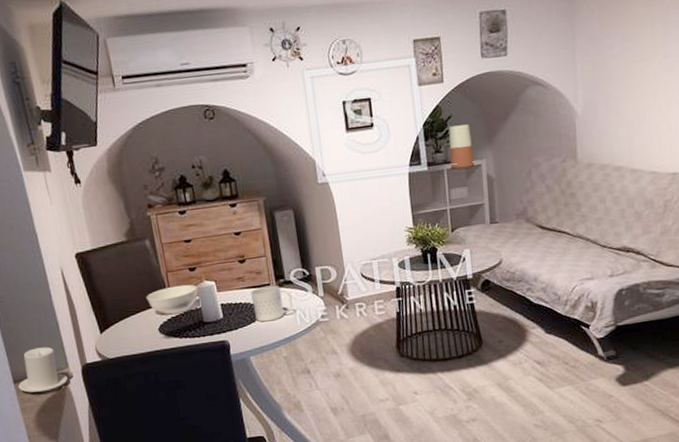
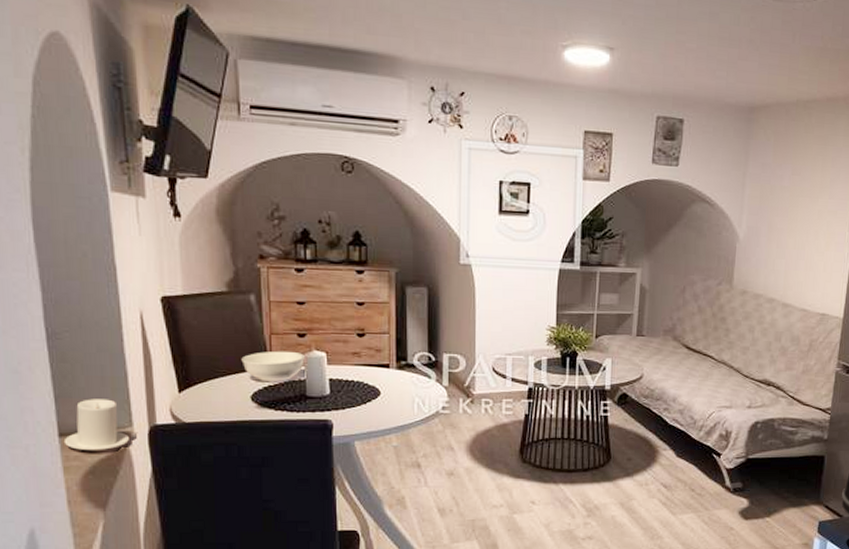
mug: present [251,285,293,322] -> none [366,366,412,405]
vase: present [448,124,475,170] -> none [605,228,630,275]

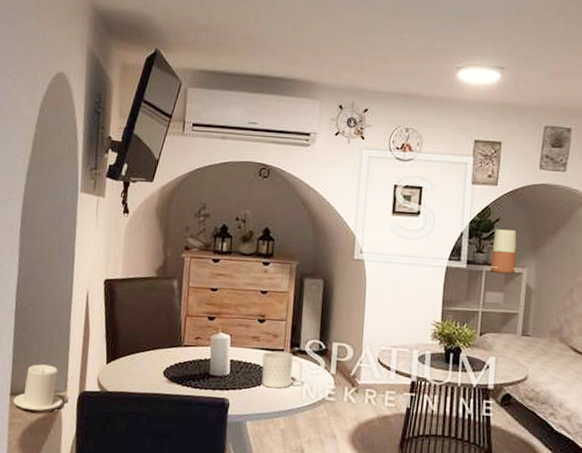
bowl: present [241,350,306,383] -> none [159,331,213,360]
mug: none [366,366,412,405] -> present [261,350,303,389]
vase: none [605,228,630,275] -> present [491,229,517,275]

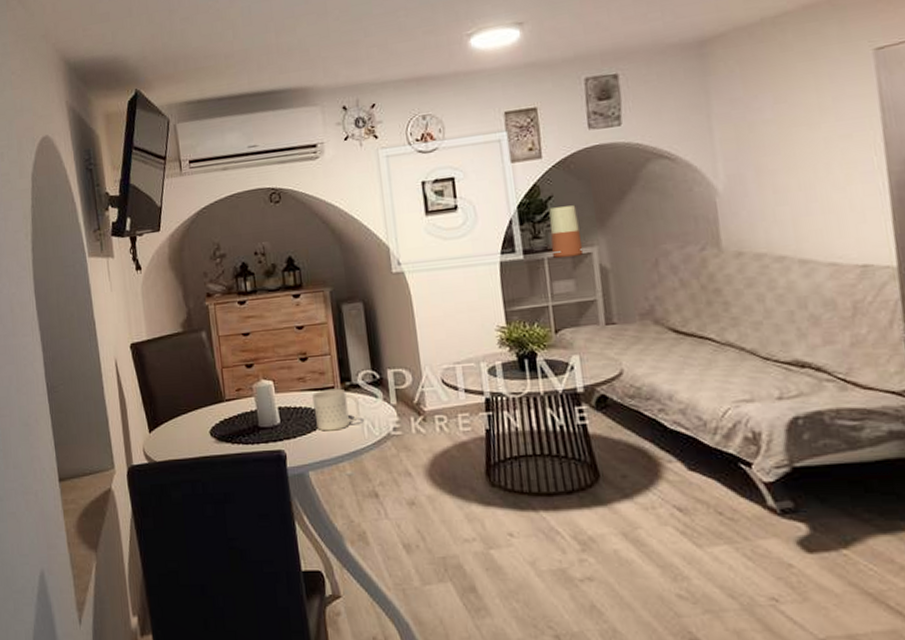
candle: present [13,364,63,411] -> none [63,443,113,494]

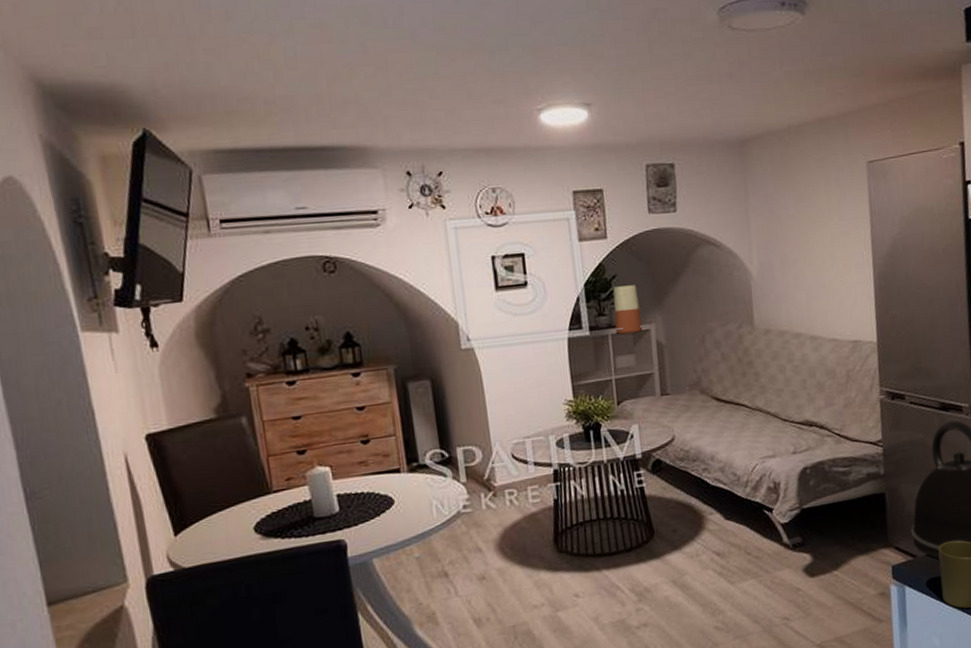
mug: present [312,388,360,432] -> none [376,470,428,516]

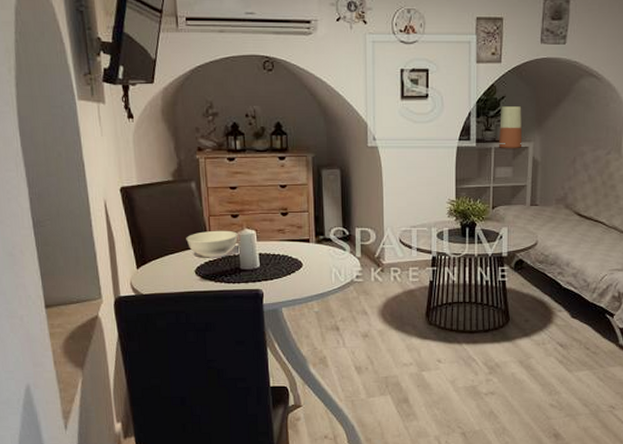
bowl: none [239,471,309,509] -> present [186,230,239,258]

